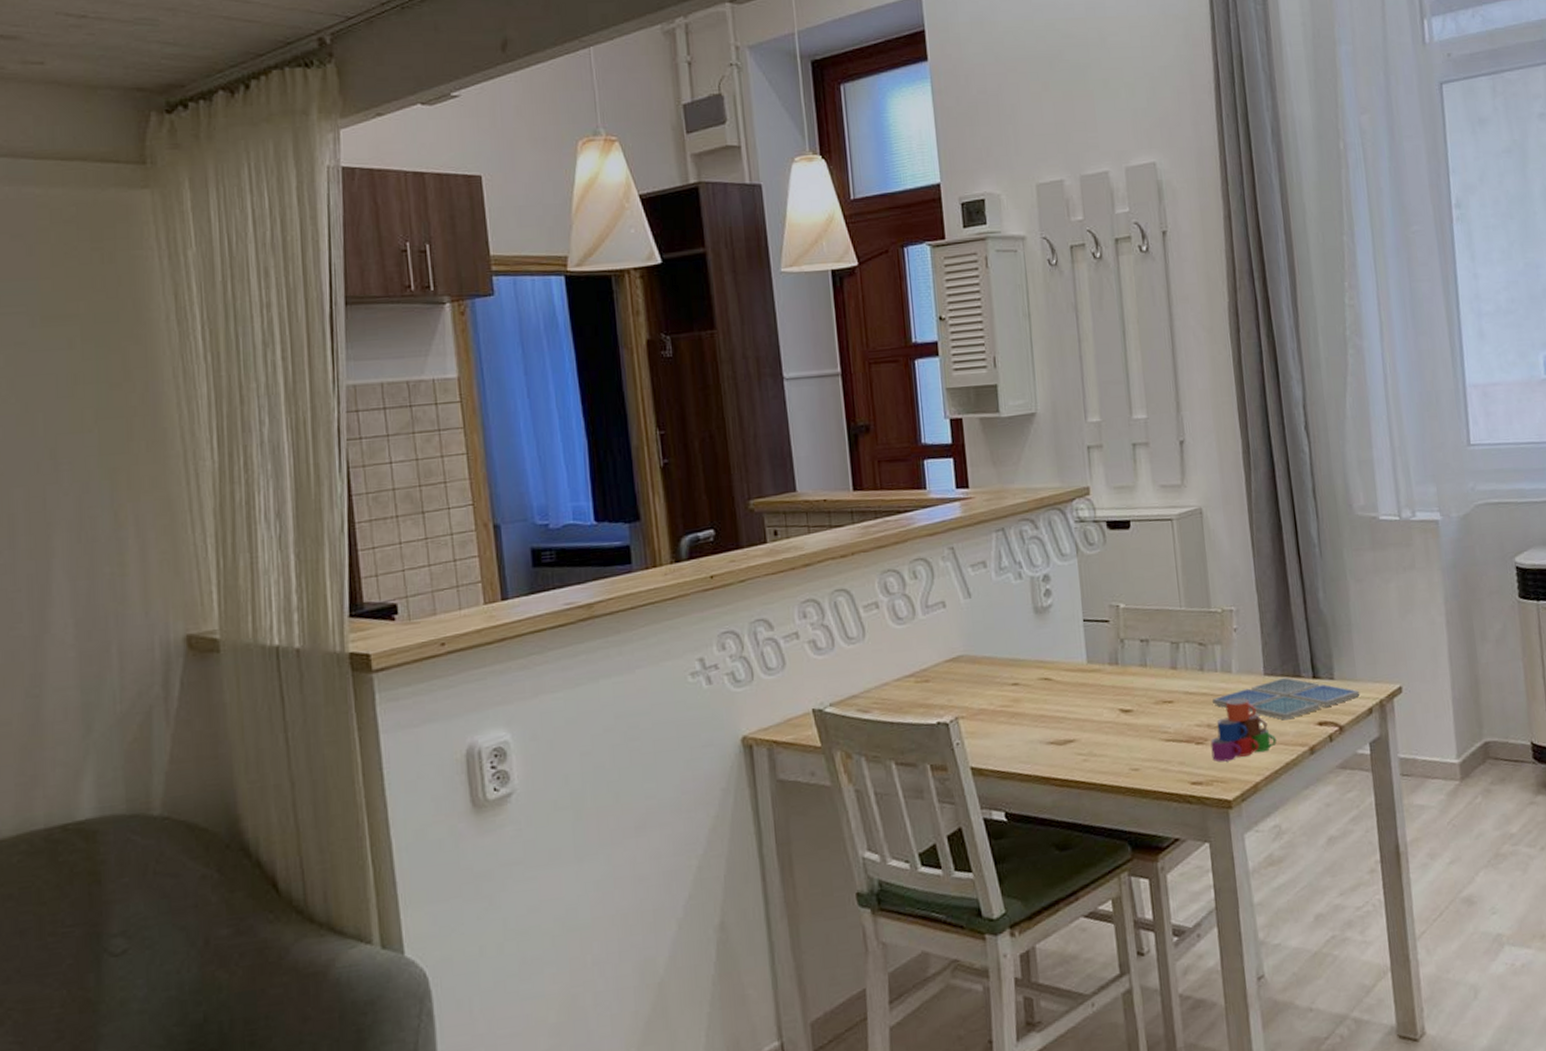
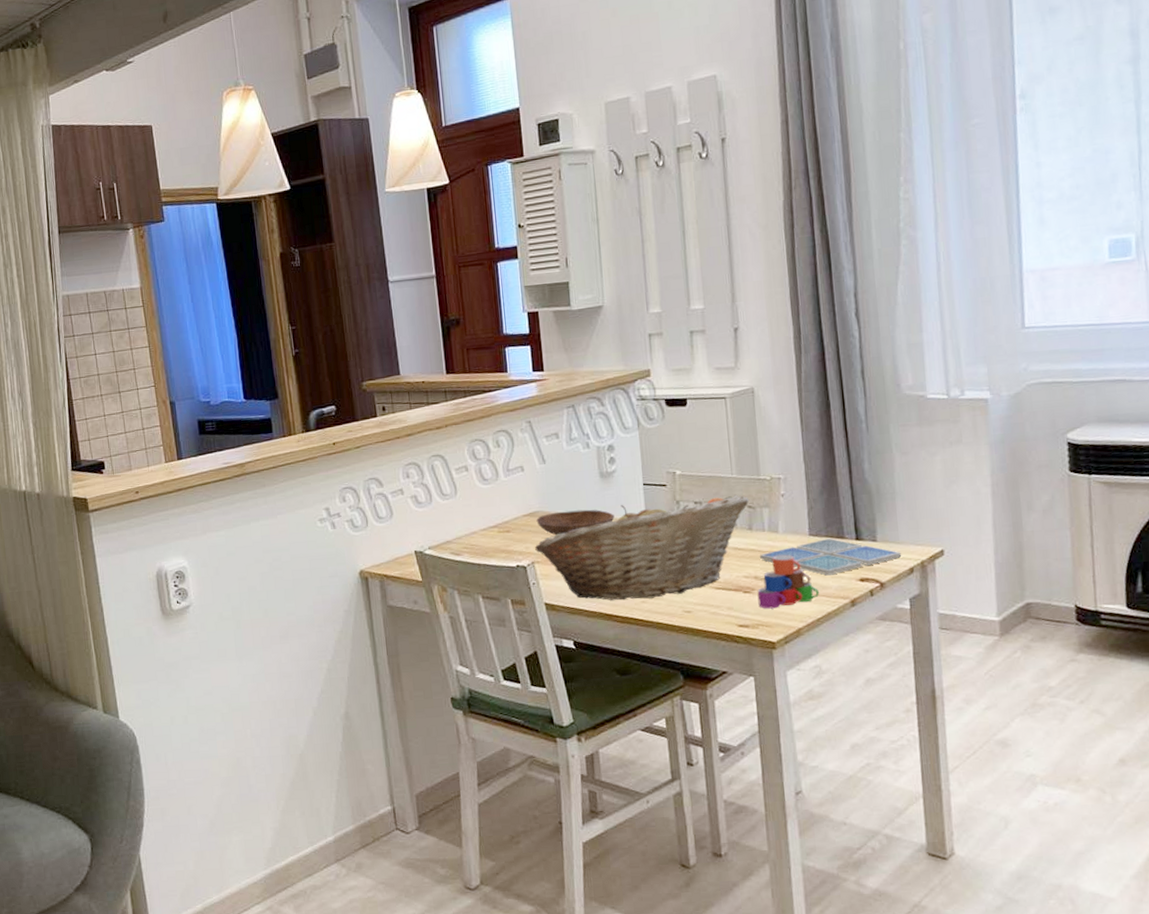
fruit basket: none [959,630,1200,760] -> present [535,494,750,600]
bowl: none [960,651,1051,684] -> present [536,509,615,536]

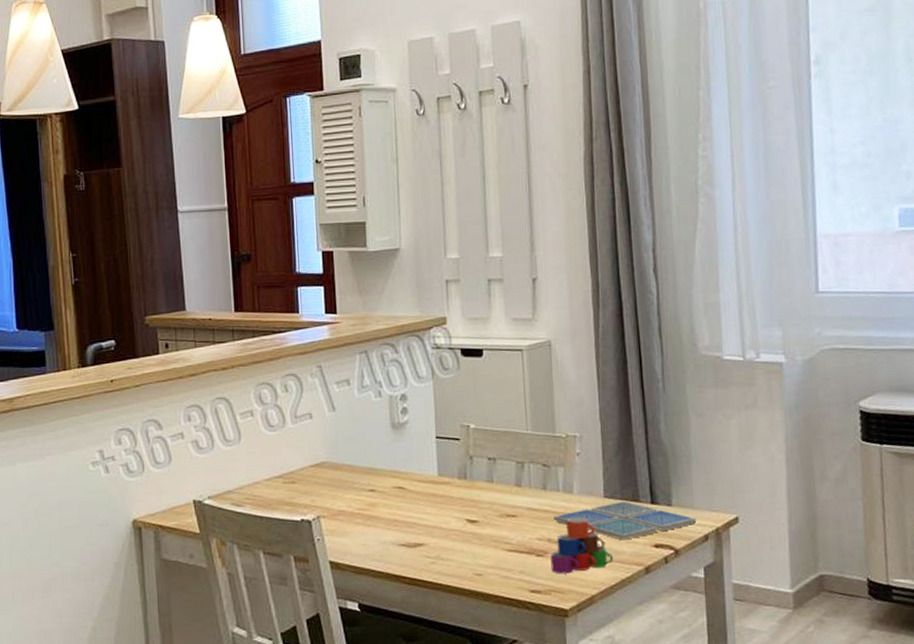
fruit basket: present [535,494,750,600] -> none [321,452,545,561]
bowl: present [536,509,615,536] -> none [323,462,405,489]

